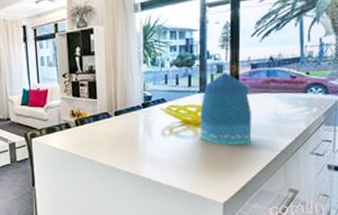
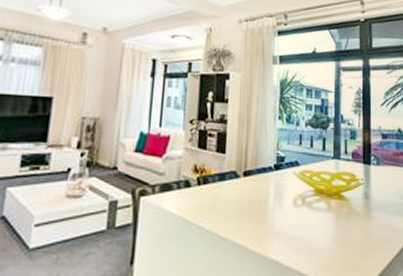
vase: present [201,72,252,145] -> none [334,139,385,223]

